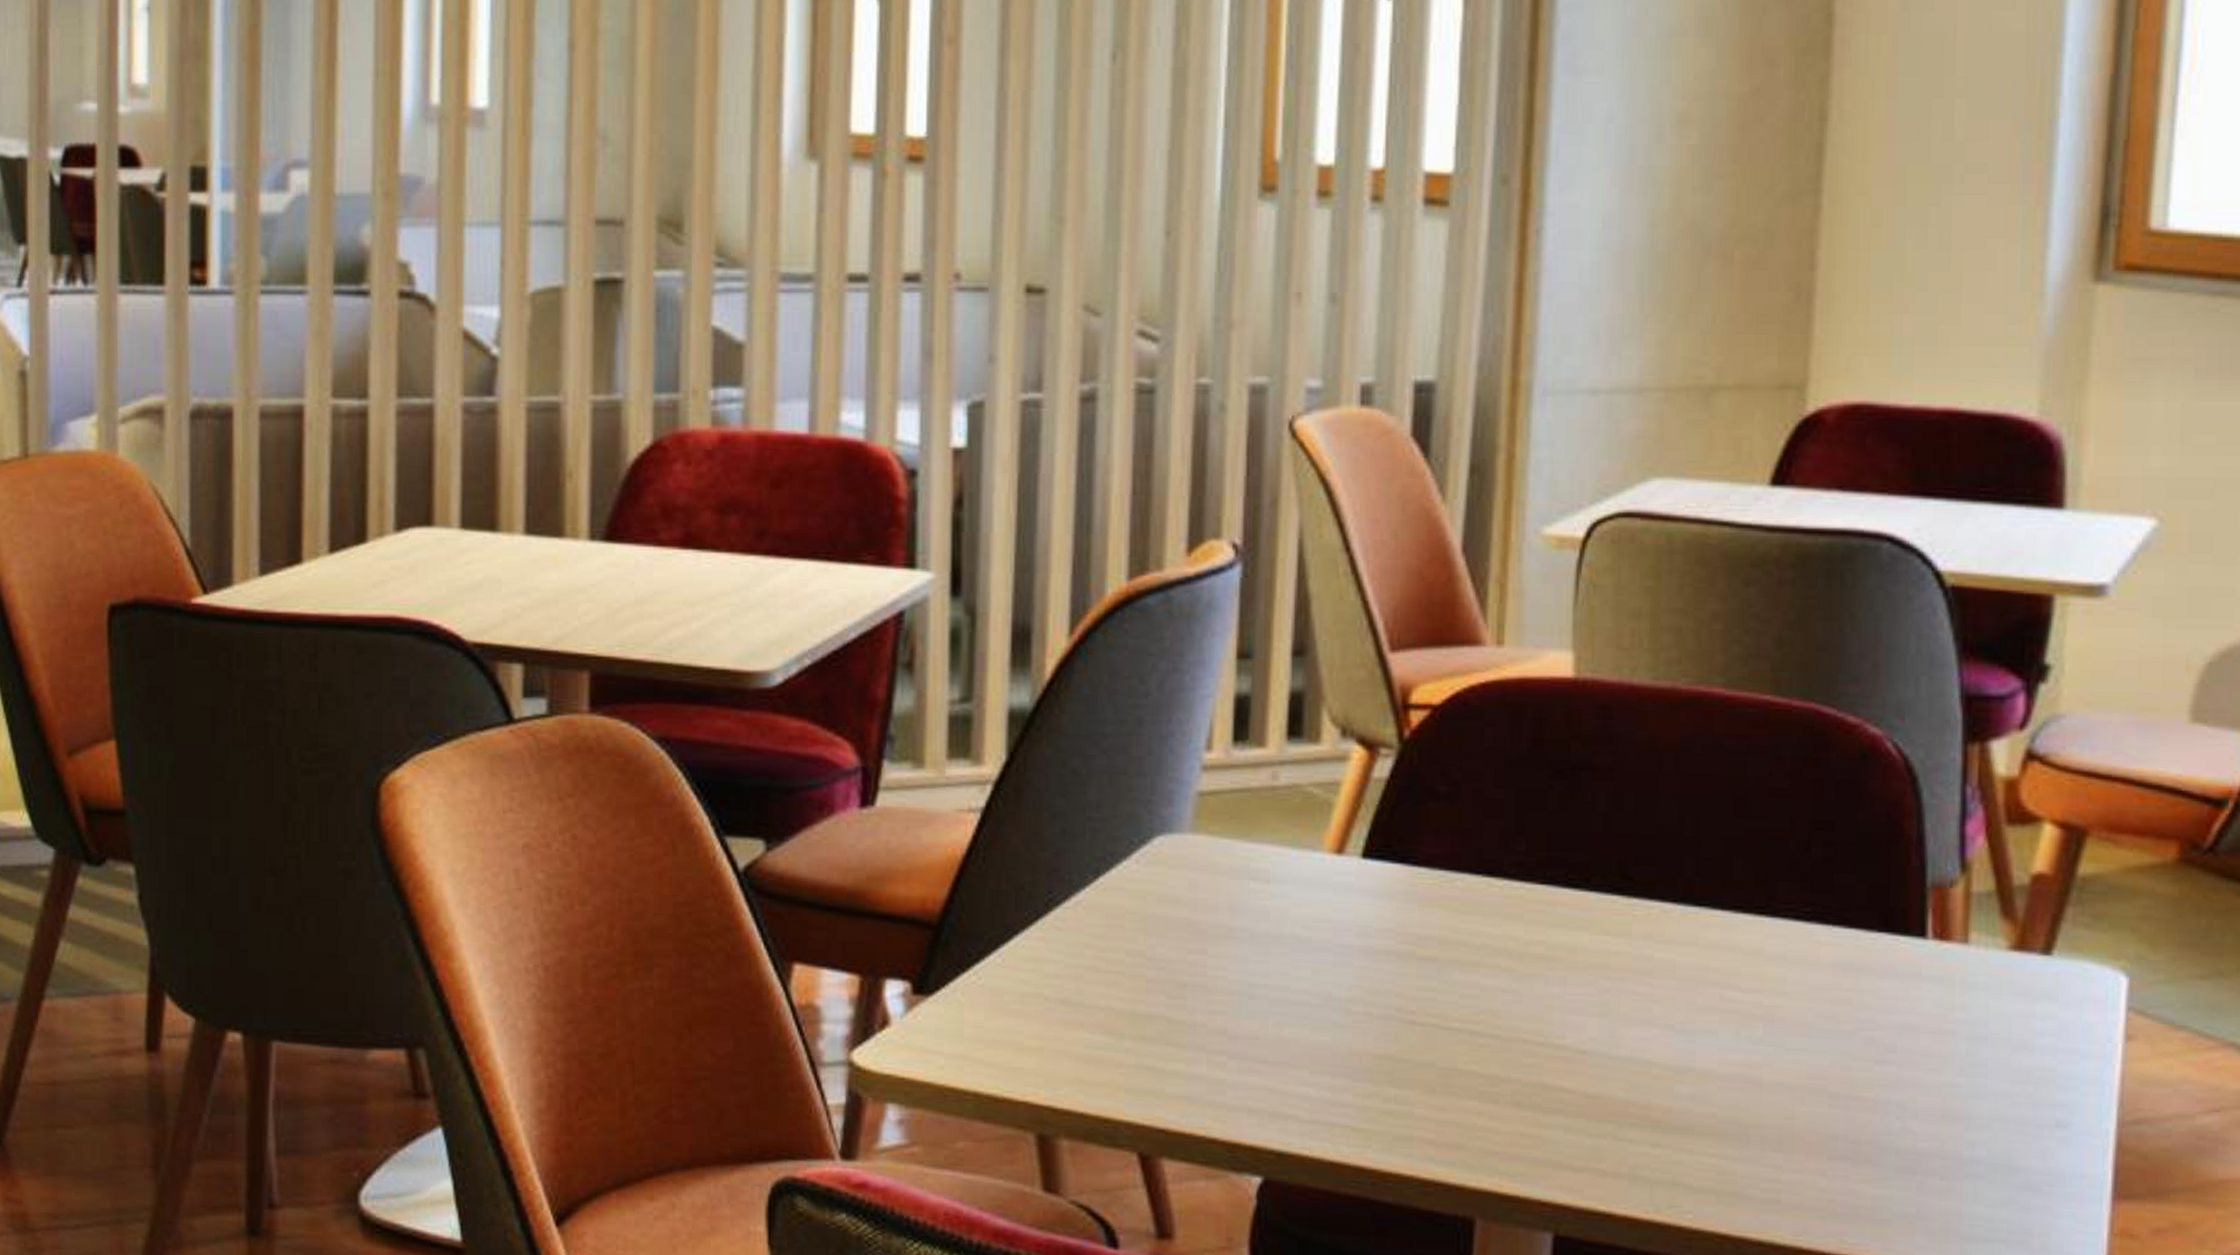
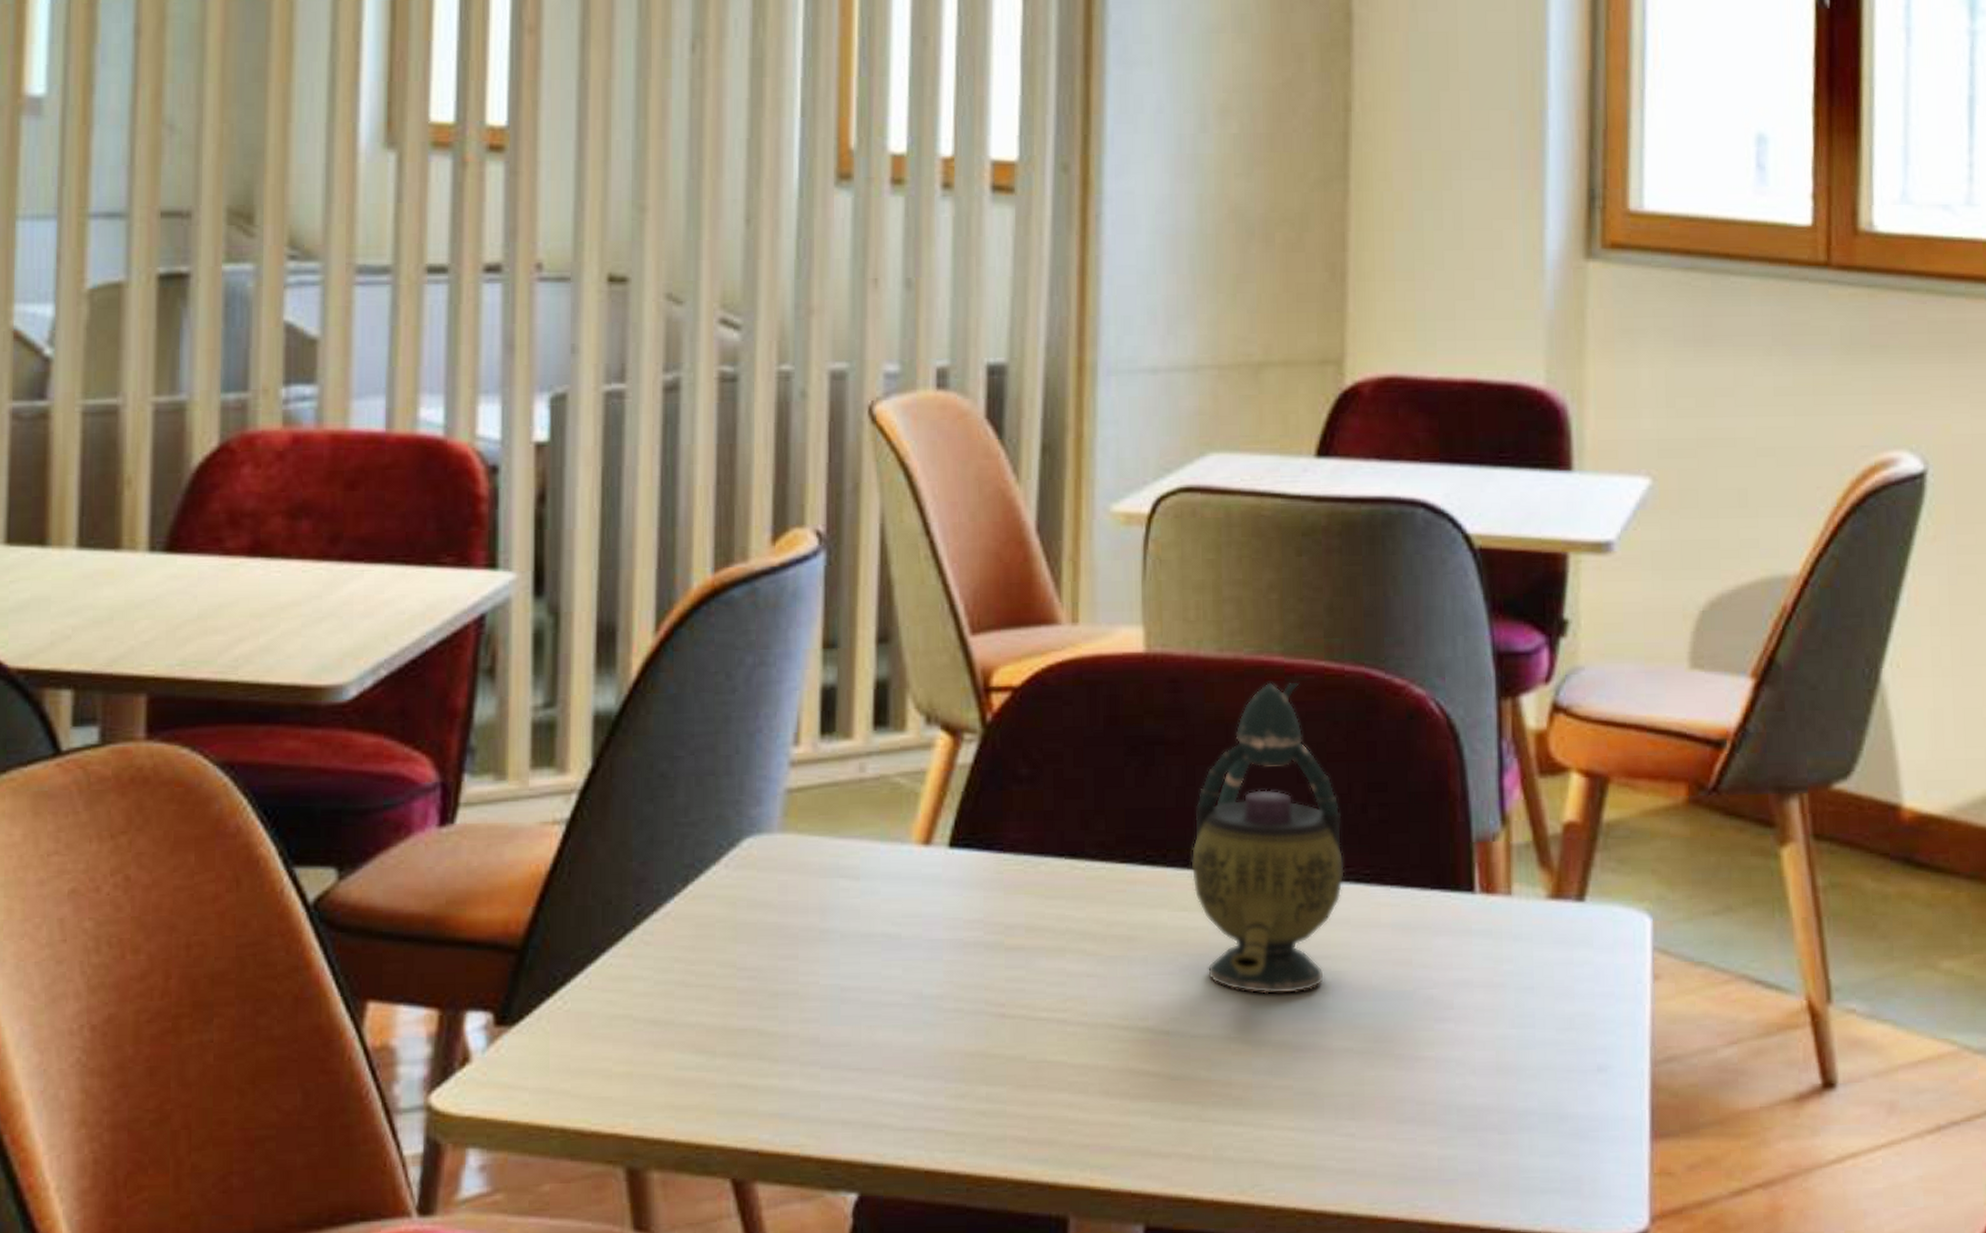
teapot: none [1615,714,1783,1025] -> present [1191,682,1345,995]

